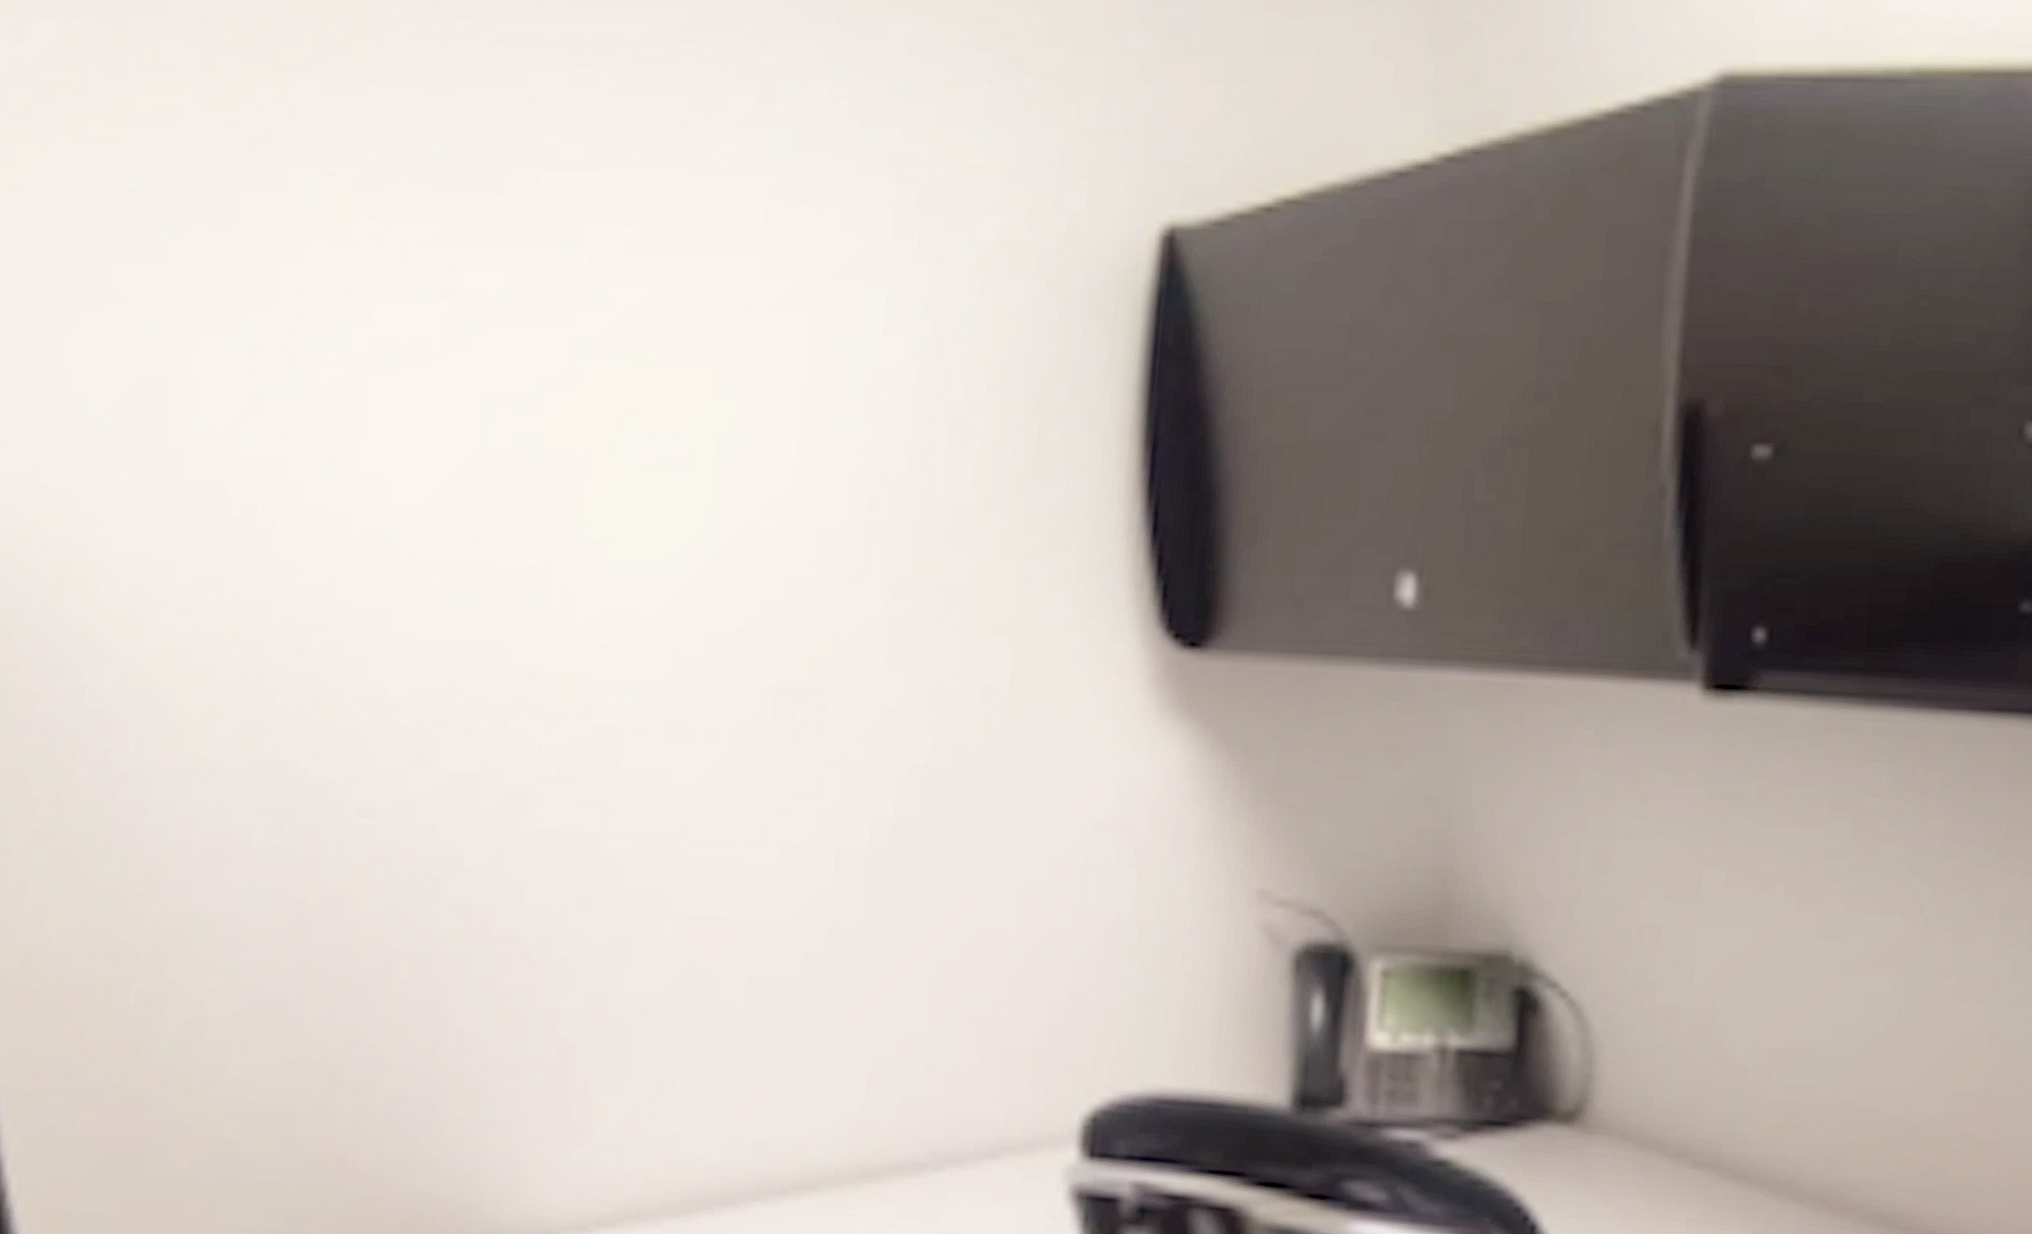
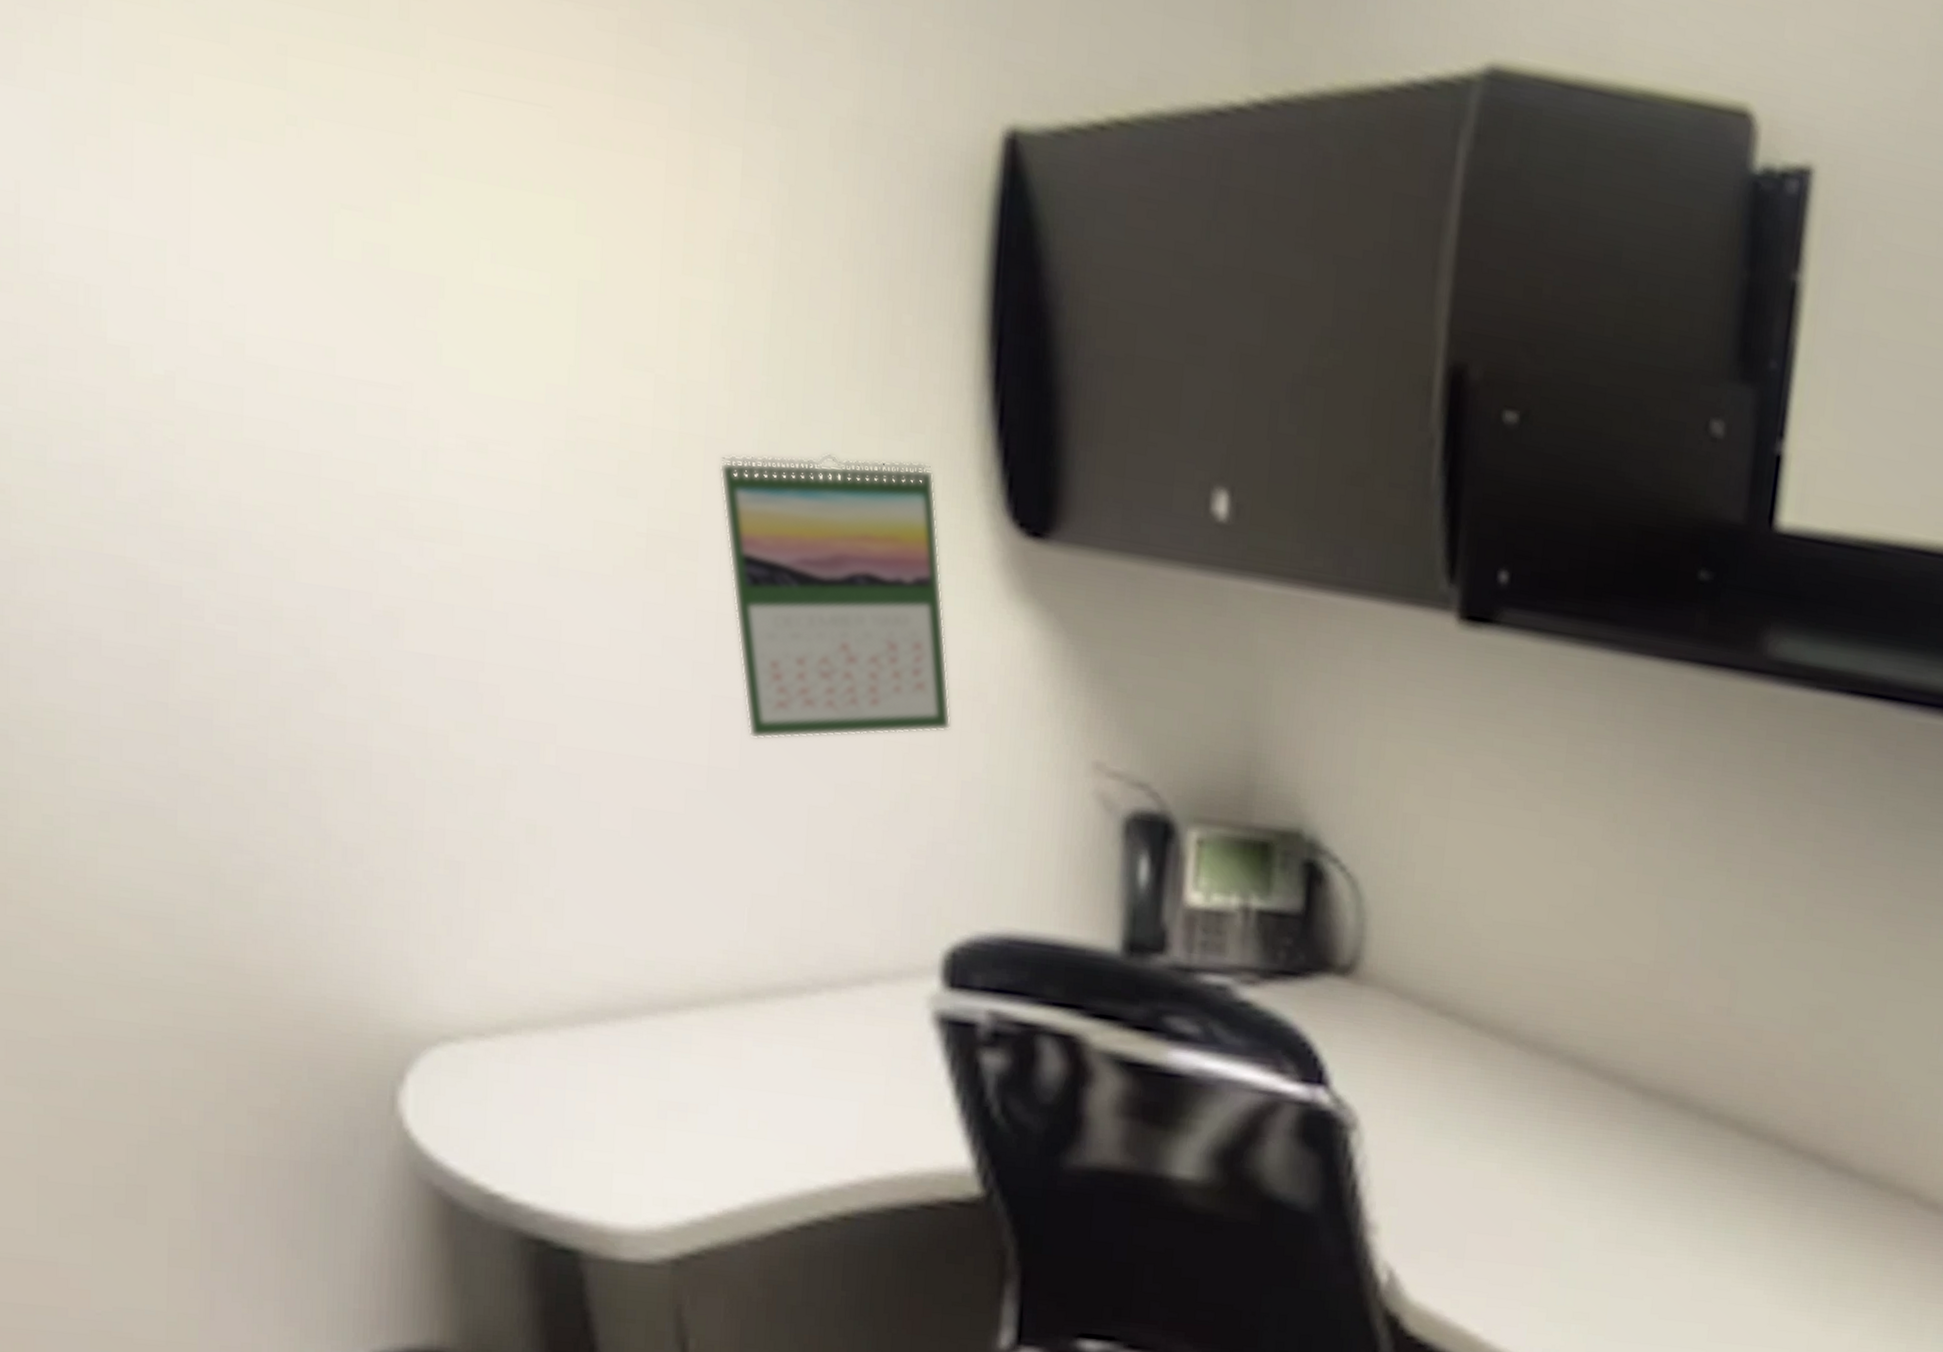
calendar: none [852,581,1095,893] -> present [719,453,951,739]

